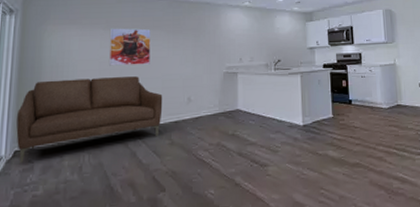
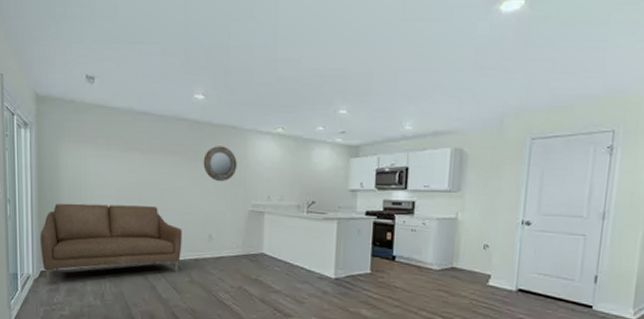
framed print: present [109,28,151,66] -> none [126,150,170,195]
home mirror: none [181,19,212,50] -> present [203,146,237,182]

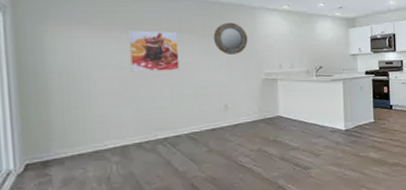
sofa: present [40,203,183,283] -> none [23,83,197,176]
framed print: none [126,150,170,195] -> present [127,30,180,72]

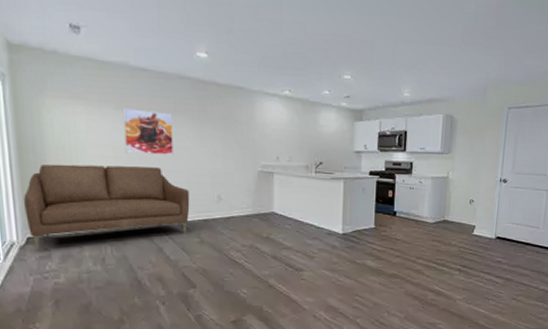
sofa: none [23,83,197,176] -> present [24,164,190,250]
home mirror: present [213,22,248,56] -> none [209,106,245,143]

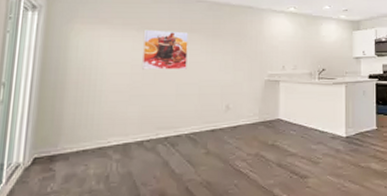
sofa: present [24,164,190,250] -> none [36,82,199,171]

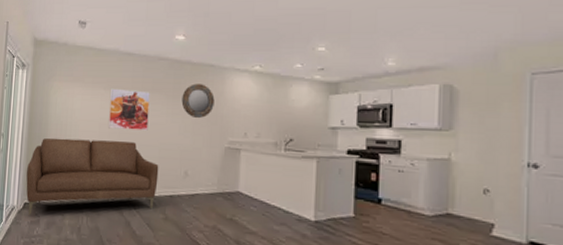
sofa: none [36,82,199,171] -> present [26,138,159,215]
home mirror: none [221,23,254,56] -> present [181,83,215,119]

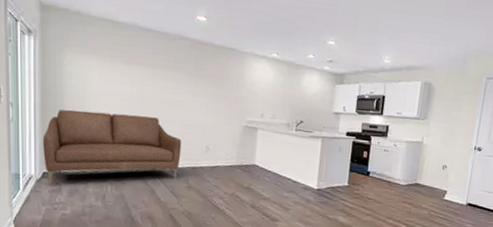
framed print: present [109,88,150,131] -> none [129,63,172,107]
home mirror: present [181,83,215,119] -> none [203,65,235,99]

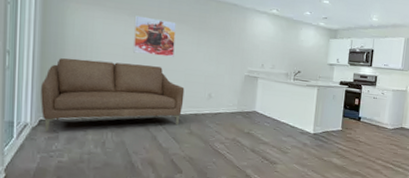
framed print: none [129,63,172,107] -> present [133,15,176,57]

